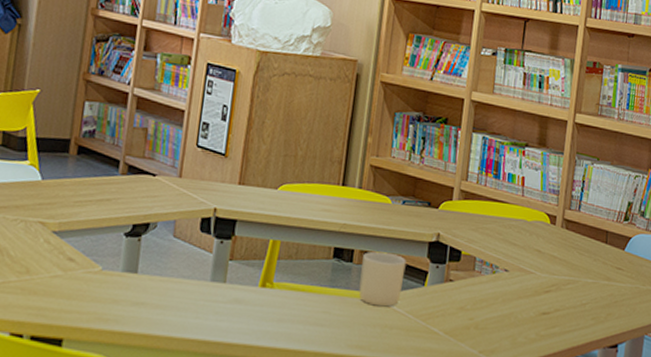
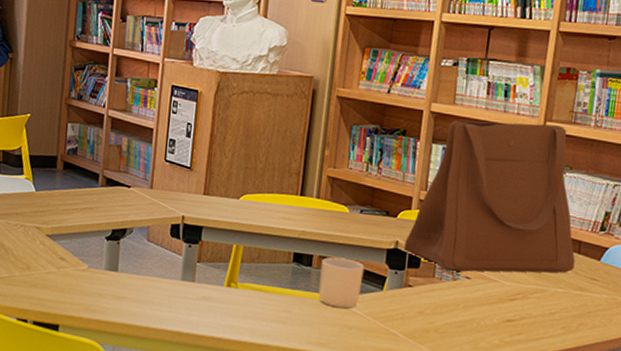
tote bag: none [445,109,603,265] -> present [404,120,576,273]

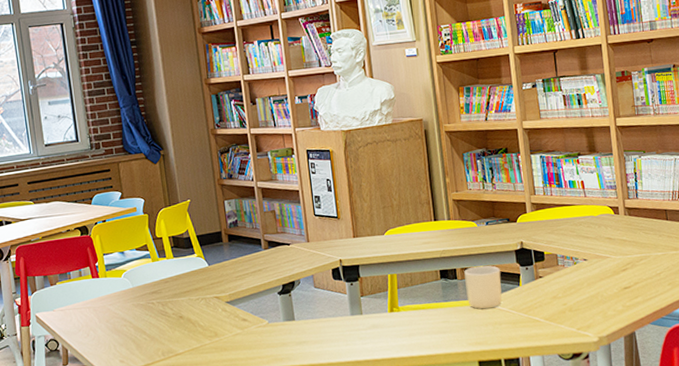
tote bag: present [404,120,576,273] -> none [528,119,666,258]

